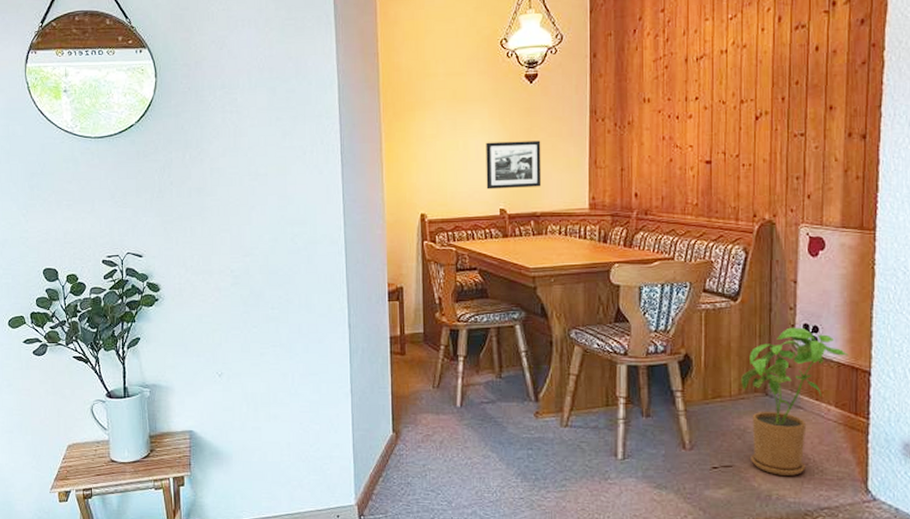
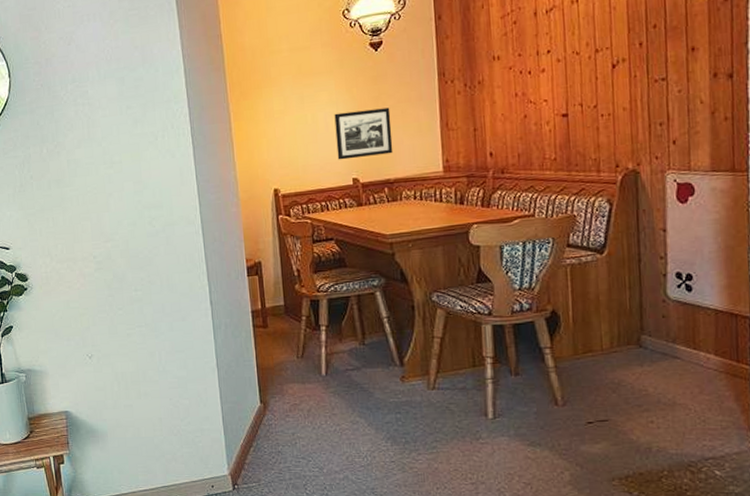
house plant: present [741,327,849,476] -> none [612,276,726,427]

